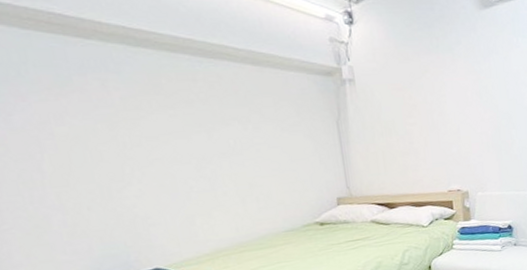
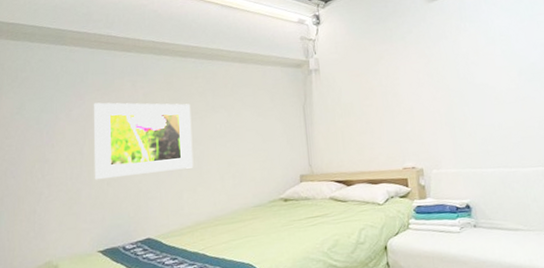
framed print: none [46,106,205,204] -> present [93,102,194,180]

